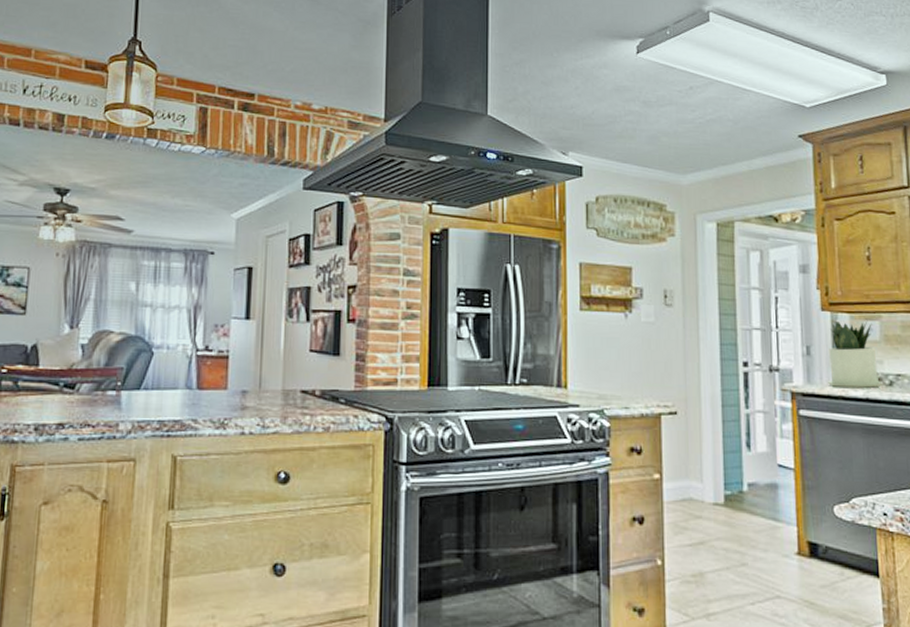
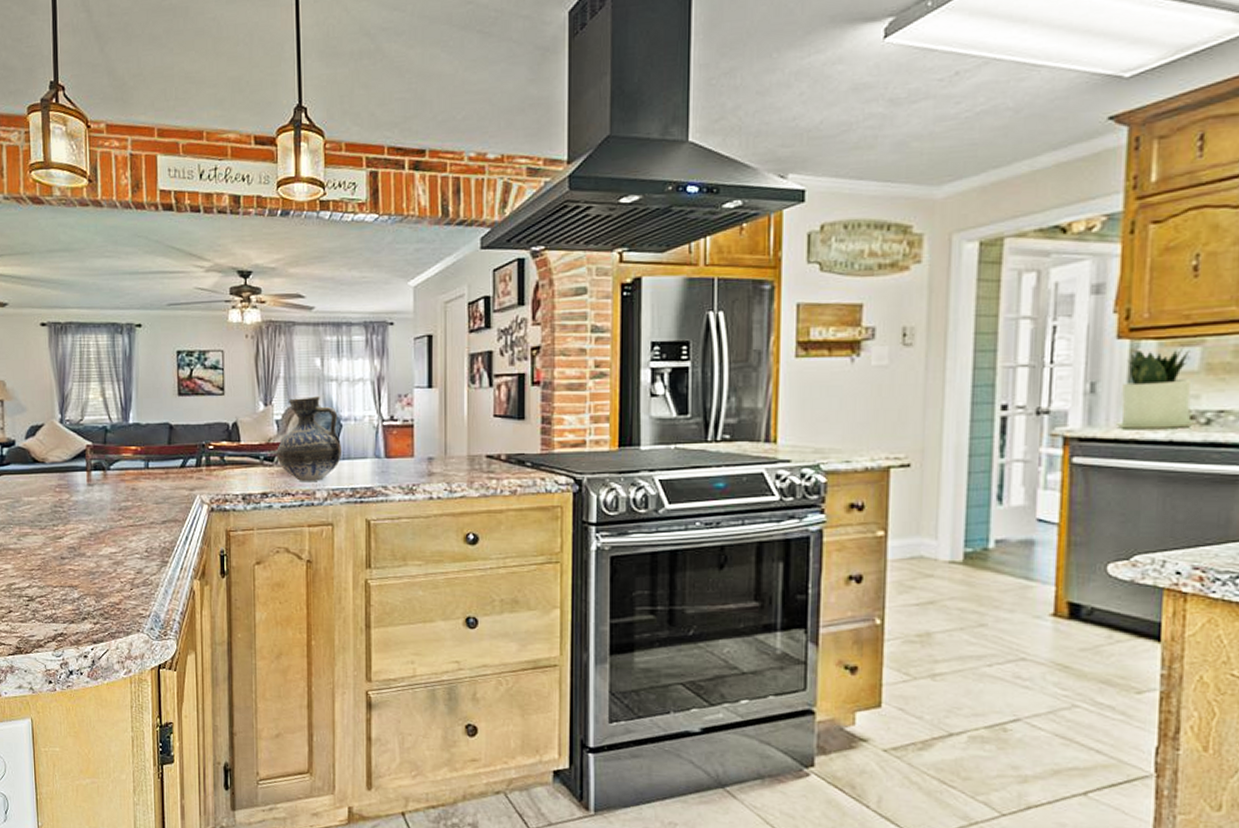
ceramic jug: none [78,321,152,412] -> present [277,396,343,481]

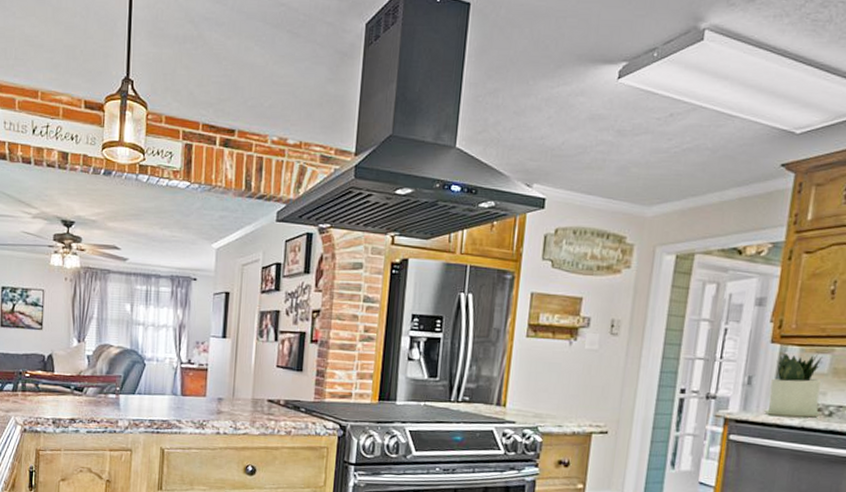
ceramic jug: present [277,396,343,481] -> none [86,337,145,412]

